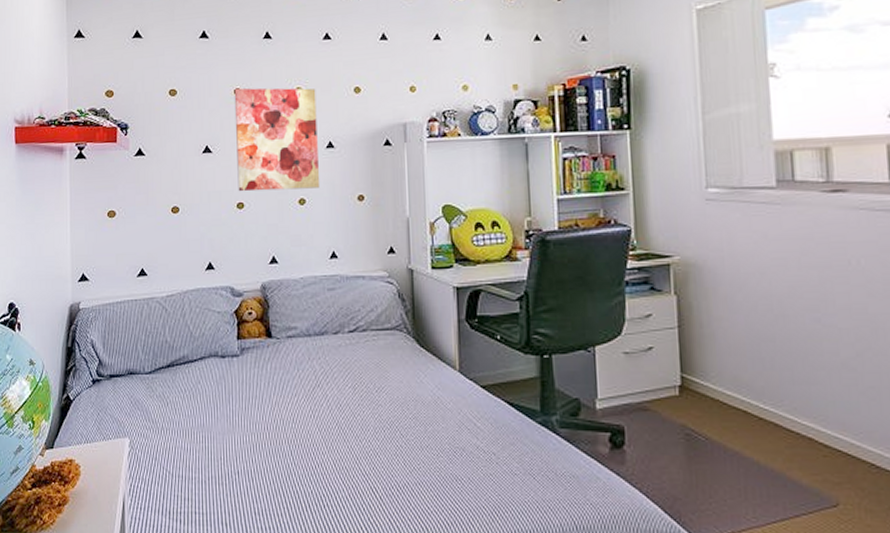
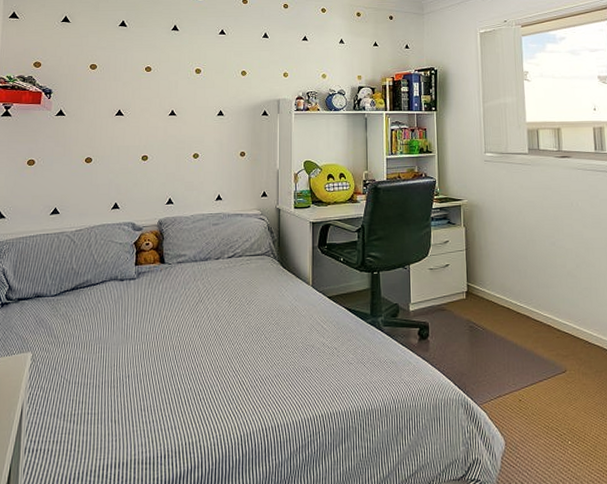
wall art: present [234,88,321,192] -> none [143,66,212,147]

